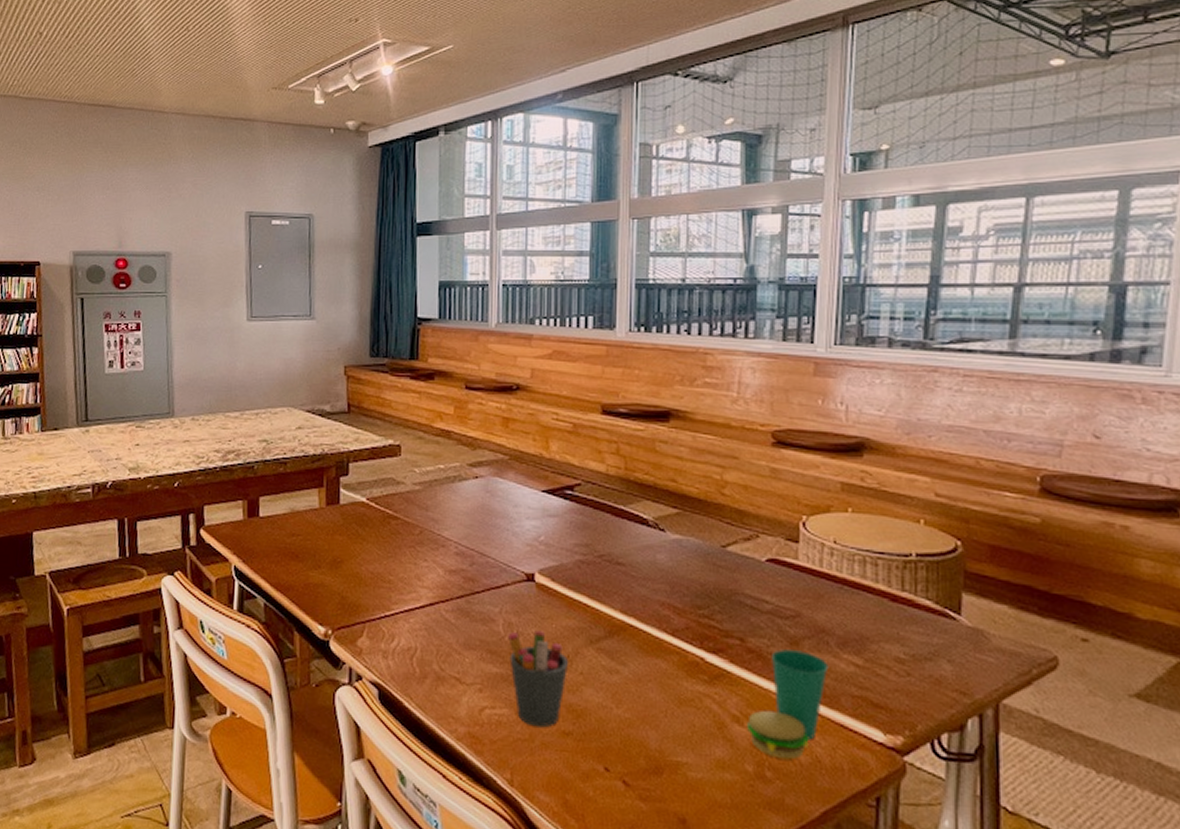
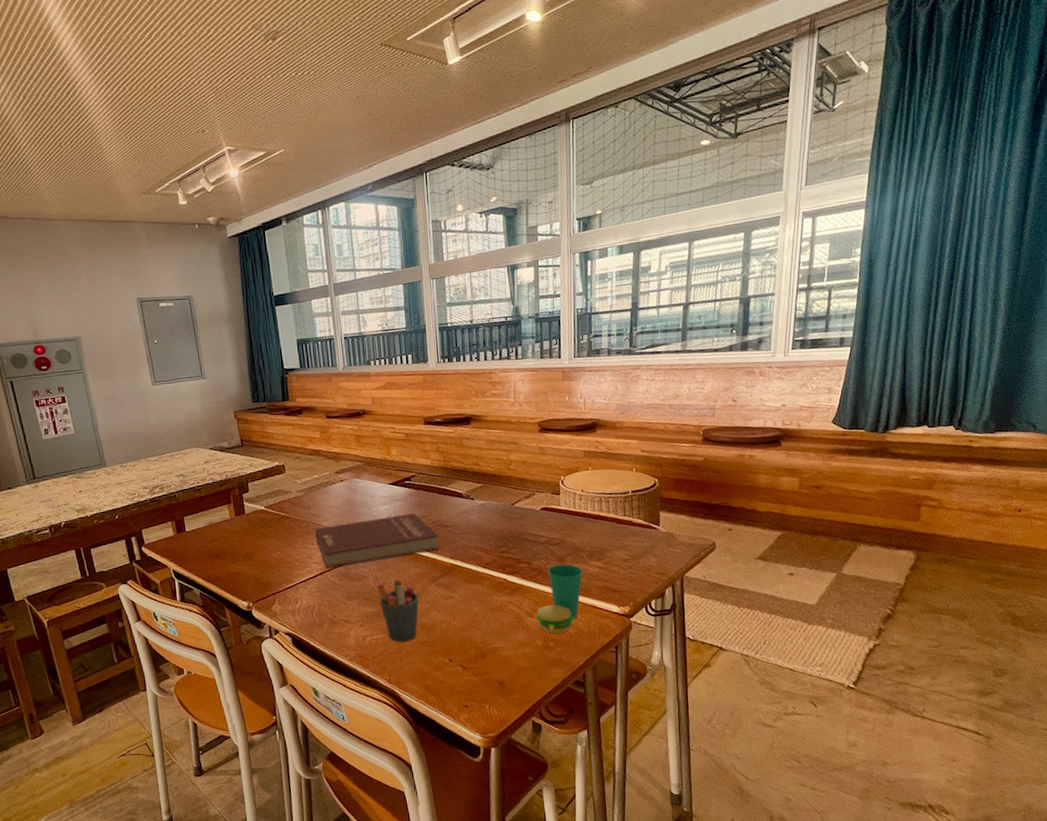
book: none [429,537,606,599] -> present [314,513,439,568]

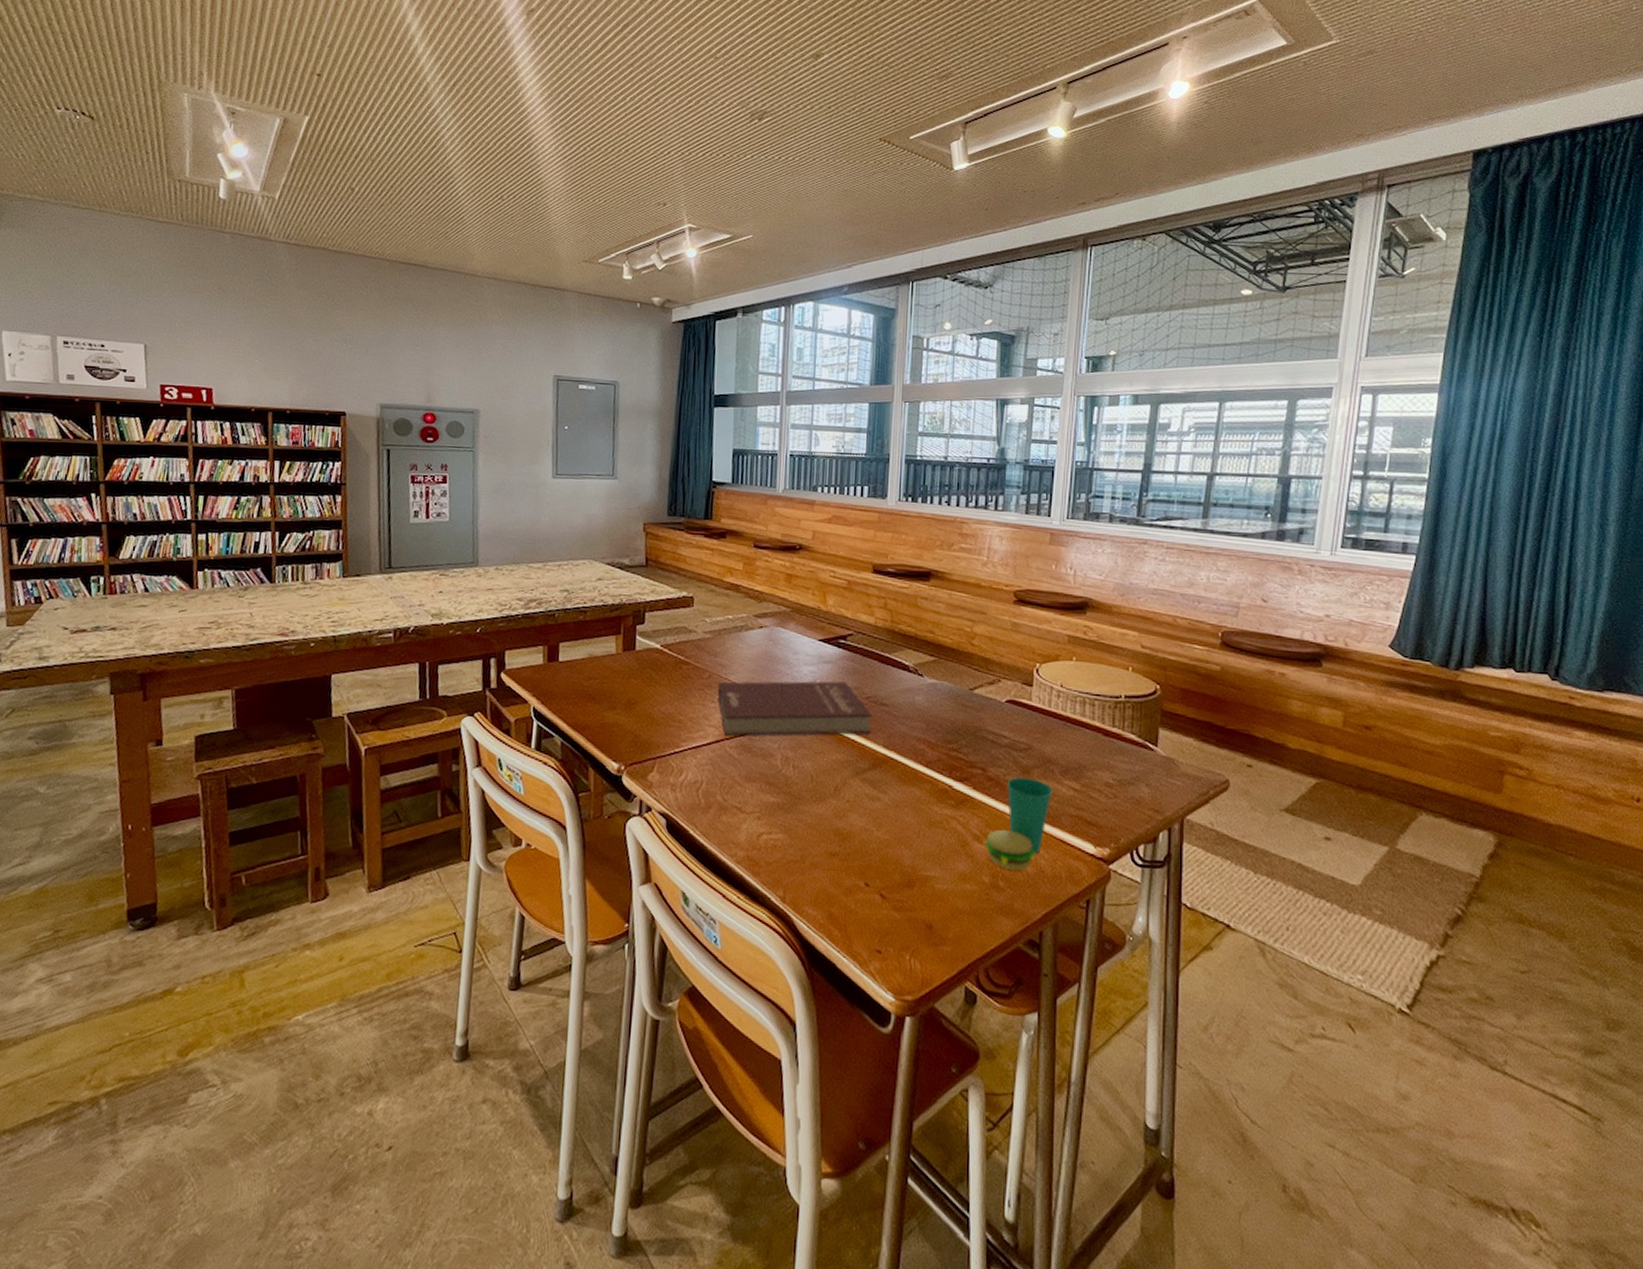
pen holder: present [377,579,420,642] -> none [785,764,838,850]

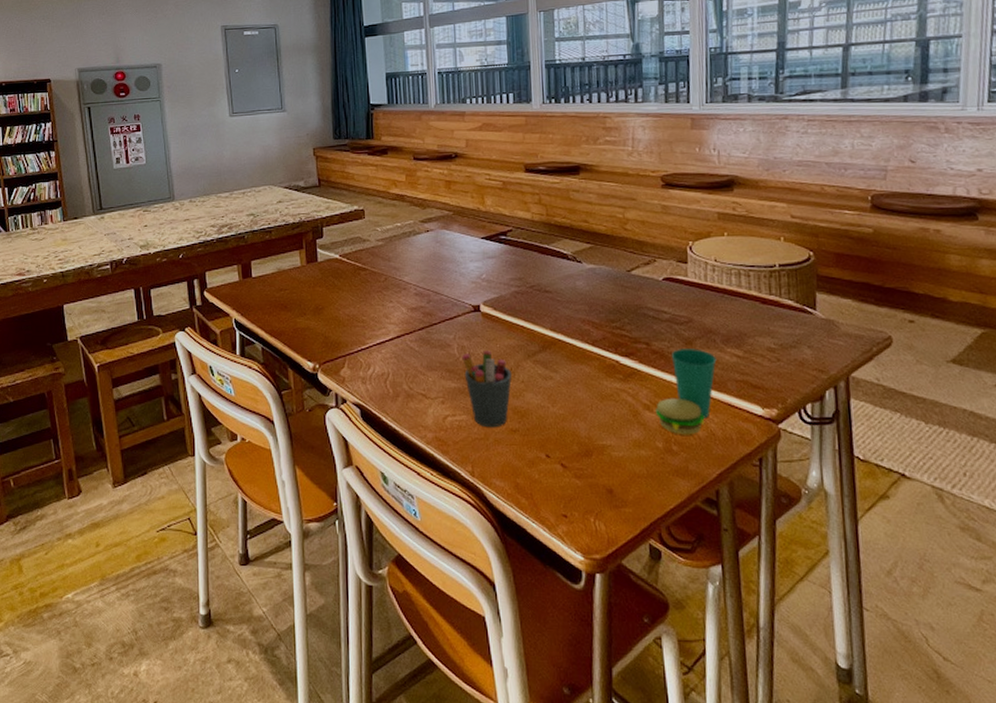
book: present [717,681,872,736] -> none [393,274,538,331]
pen holder: none [785,764,838,850] -> present [462,351,513,428]

